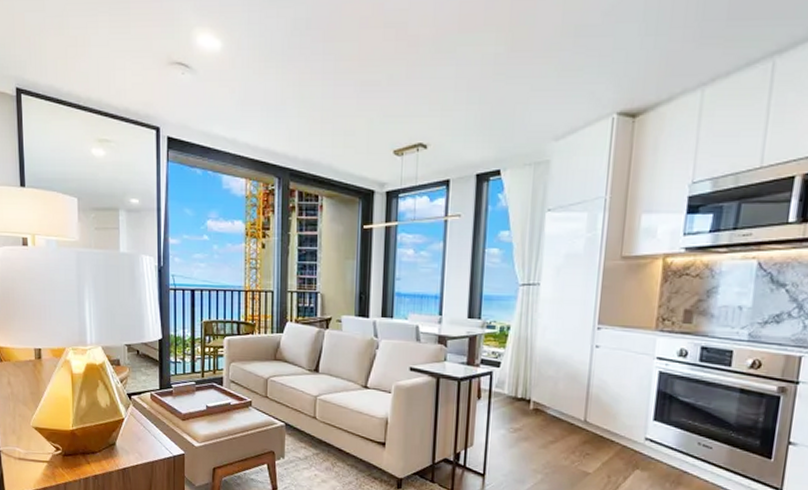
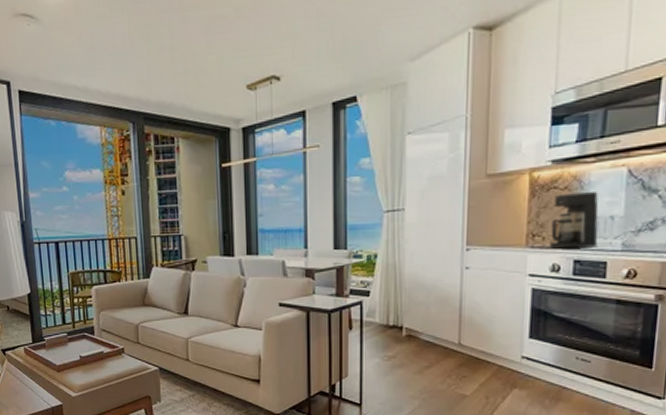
coffee maker: none [679,281,728,336] -> present [550,192,599,249]

